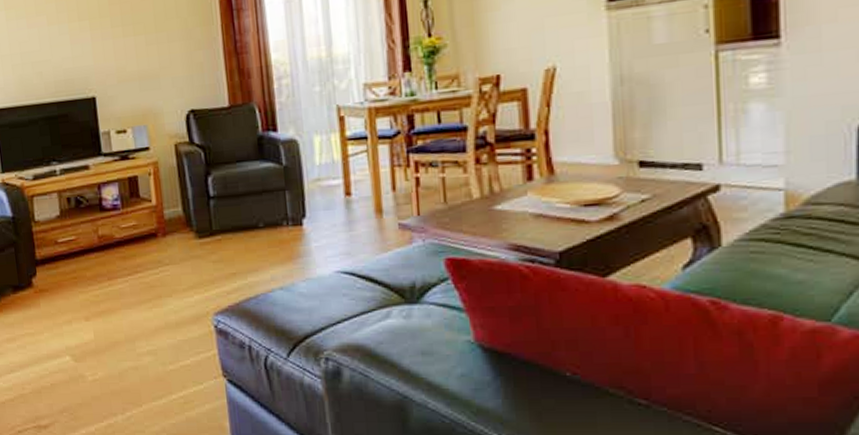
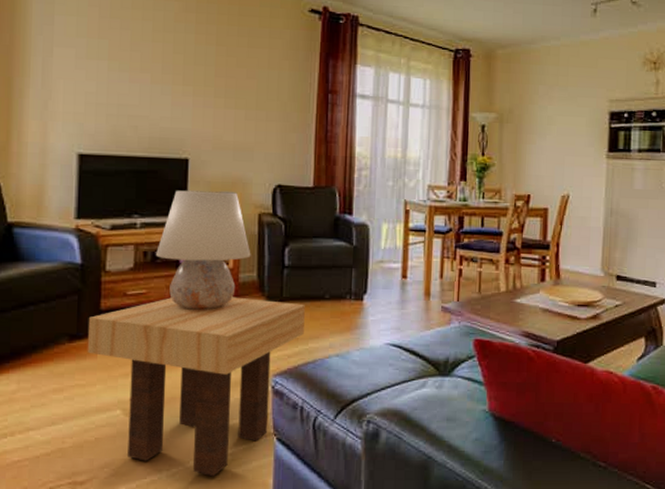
side table: none [26,234,241,420] -> present [87,297,305,477]
table lamp: none [78,125,173,253] -> present [156,190,251,310]

